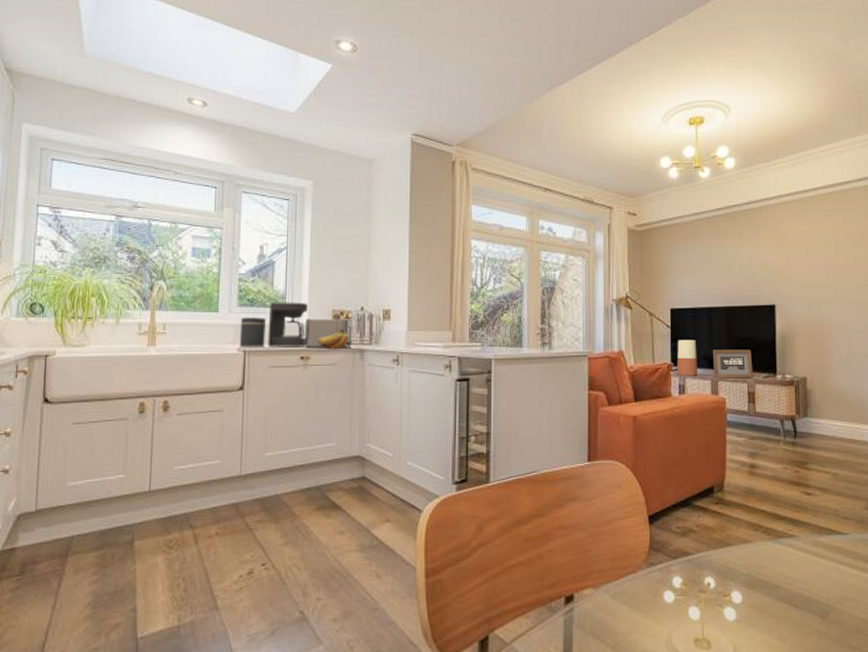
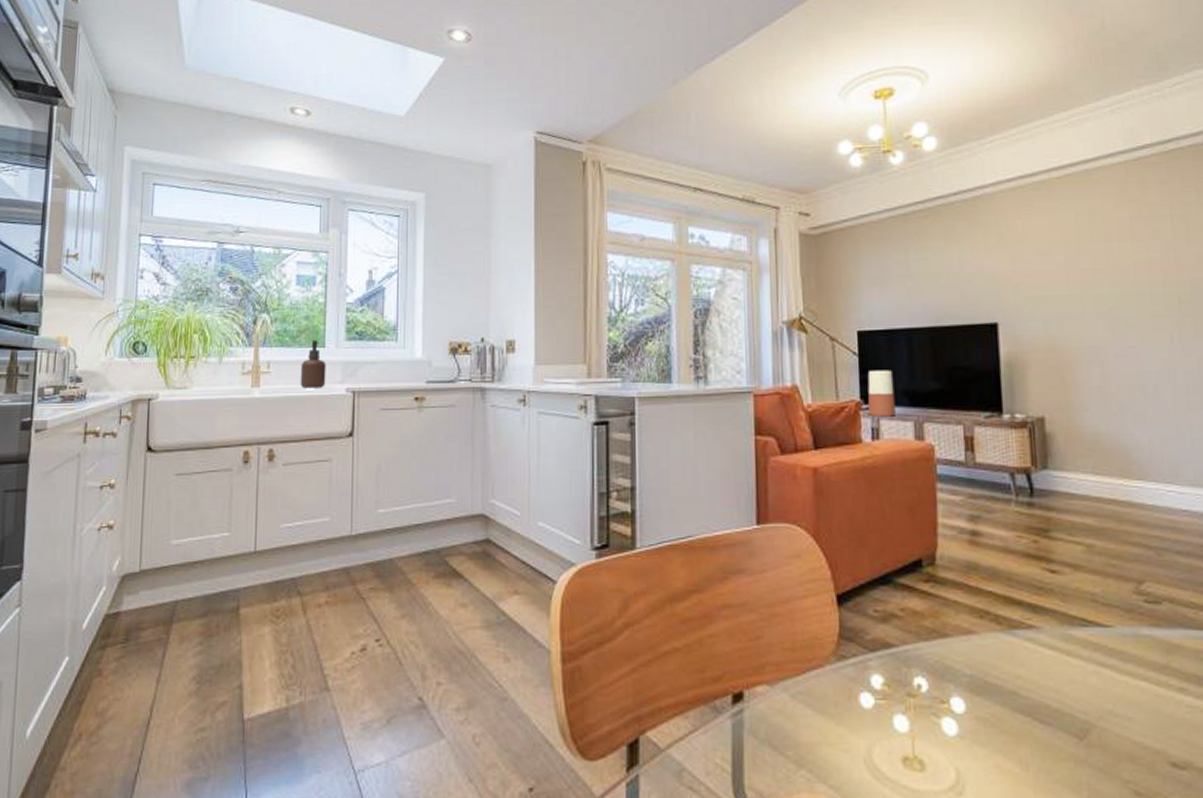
soap dispenser: none [194,306,219,348] -> present [300,340,326,389]
cylinder: present [239,317,266,348] -> none [348,353,376,388]
coffee maker: present [267,302,307,348] -> none [378,334,421,387]
toaster: present [305,319,354,349] -> none [419,352,473,388]
fruit: present [316,328,349,350] -> none [431,363,469,389]
picture frame: present [712,349,753,379] -> none [914,381,971,420]

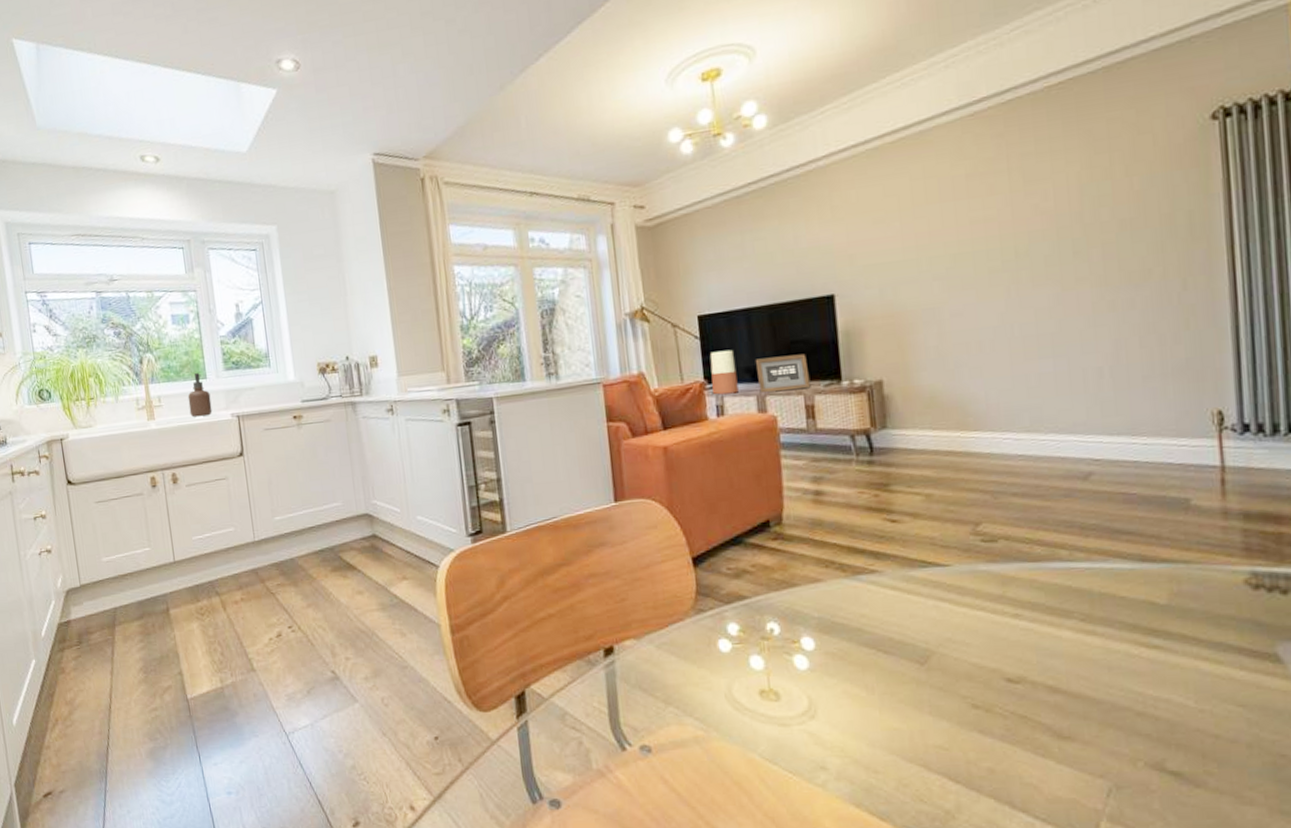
picture frame: none [914,381,971,420] -> present [755,353,811,394]

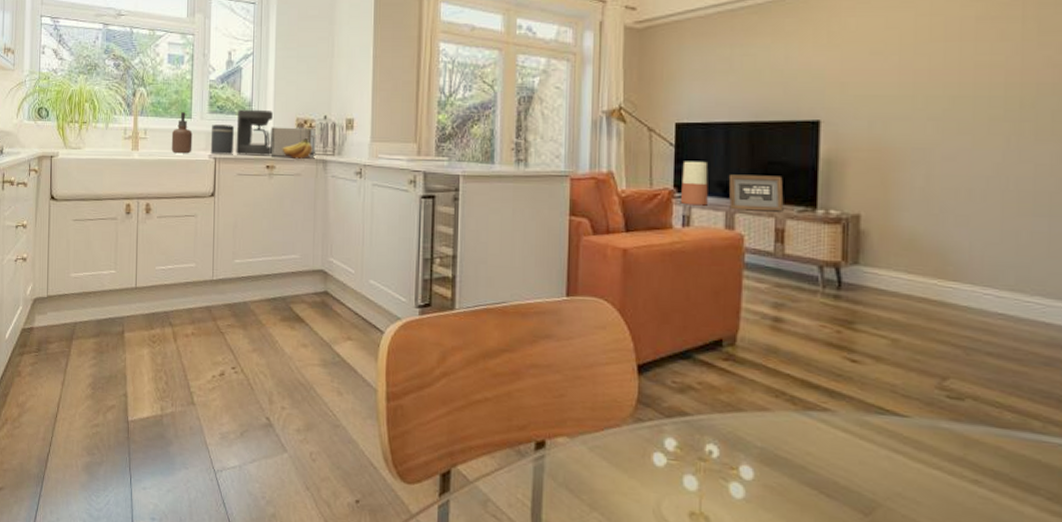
cylinder: none [229,379,257,413] -> present [210,124,234,155]
coffee maker: none [255,359,297,410] -> present [236,109,273,156]
toaster: none [292,371,343,407] -> present [270,127,317,158]
fruit: none [305,381,339,406] -> present [281,137,313,160]

